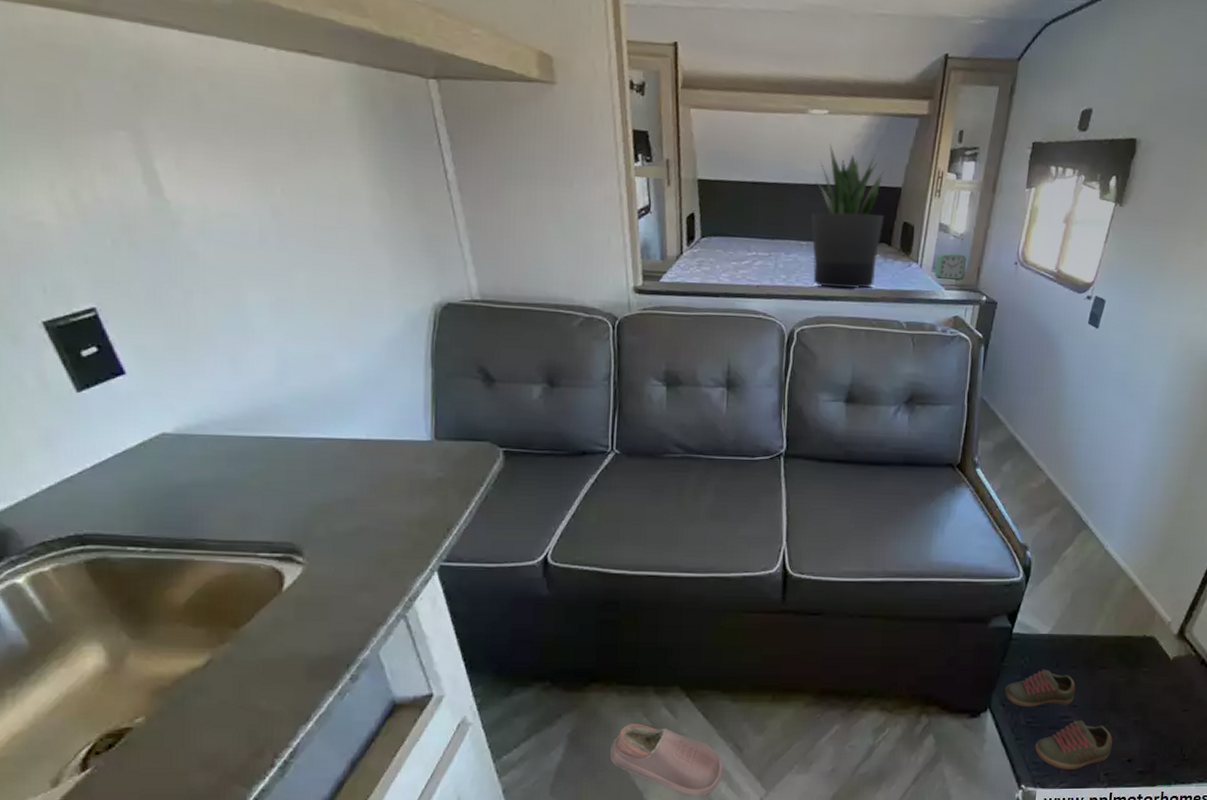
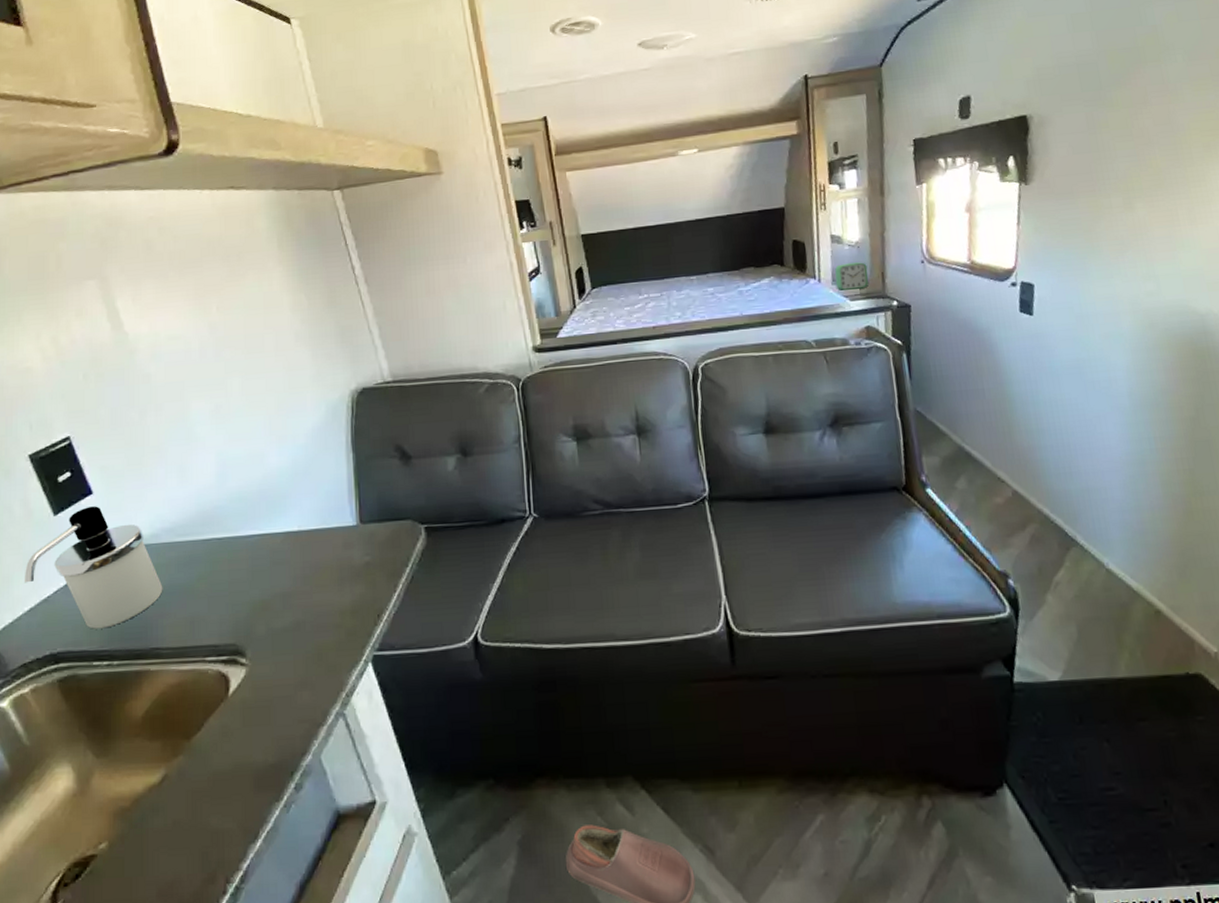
soap dispenser: none [40,387,210,515] -> present [23,506,163,629]
planter: present [811,143,886,289] -> none [695,178,774,318]
shoe: present [1004,669,1113,770] -> none [1020,726,1183,862]

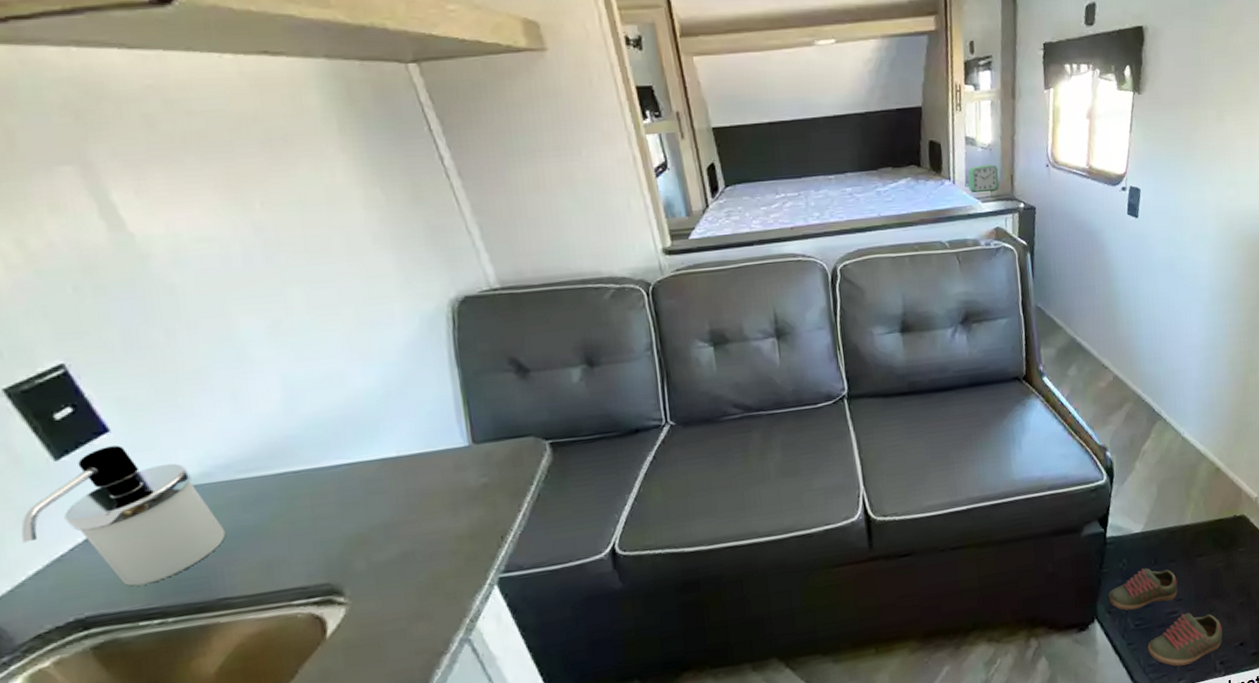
shoe: none [1020,726,1183,862] -> present [1108,567,1223,667]

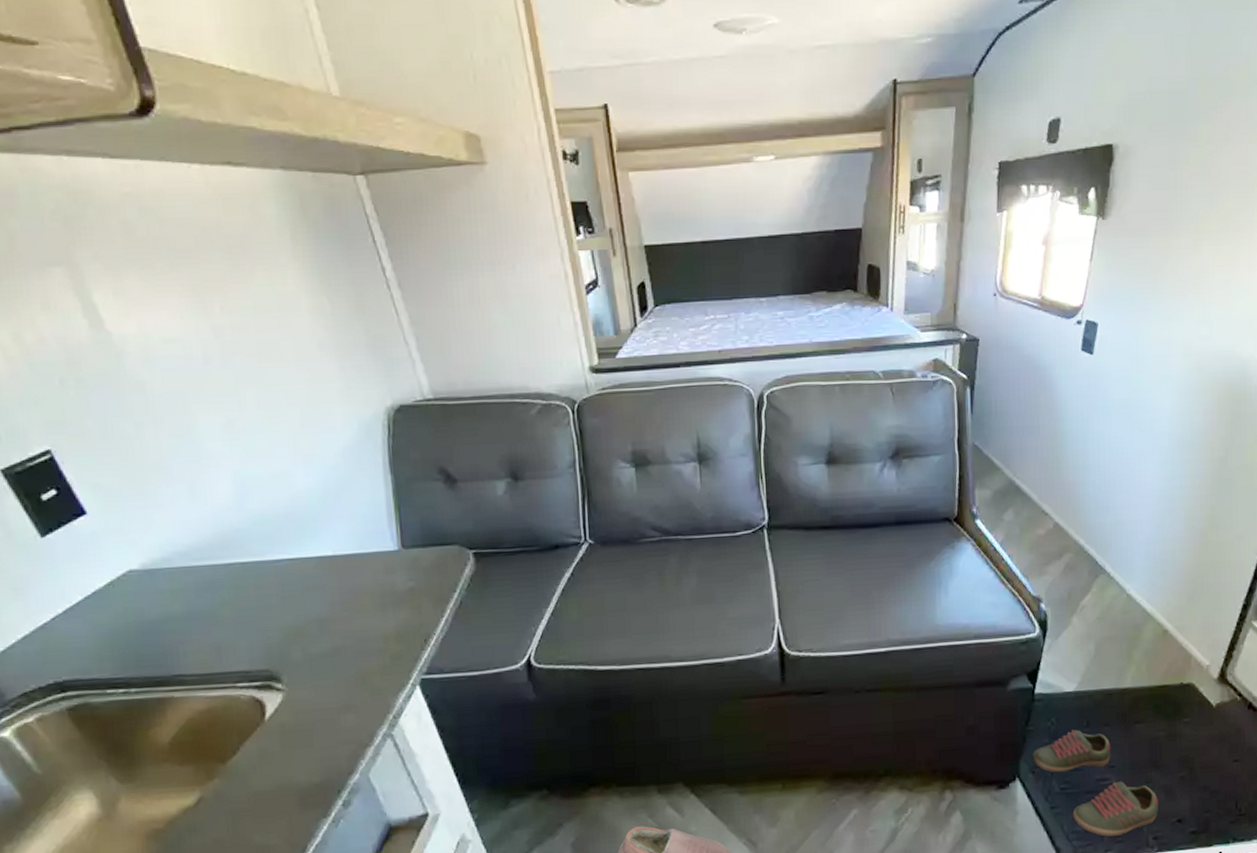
soap dispenser: present [21,445,226,587] -> none [12,527,182,657]
alarm clock: present [968,164,999,193] -> none [907,292,941,322]

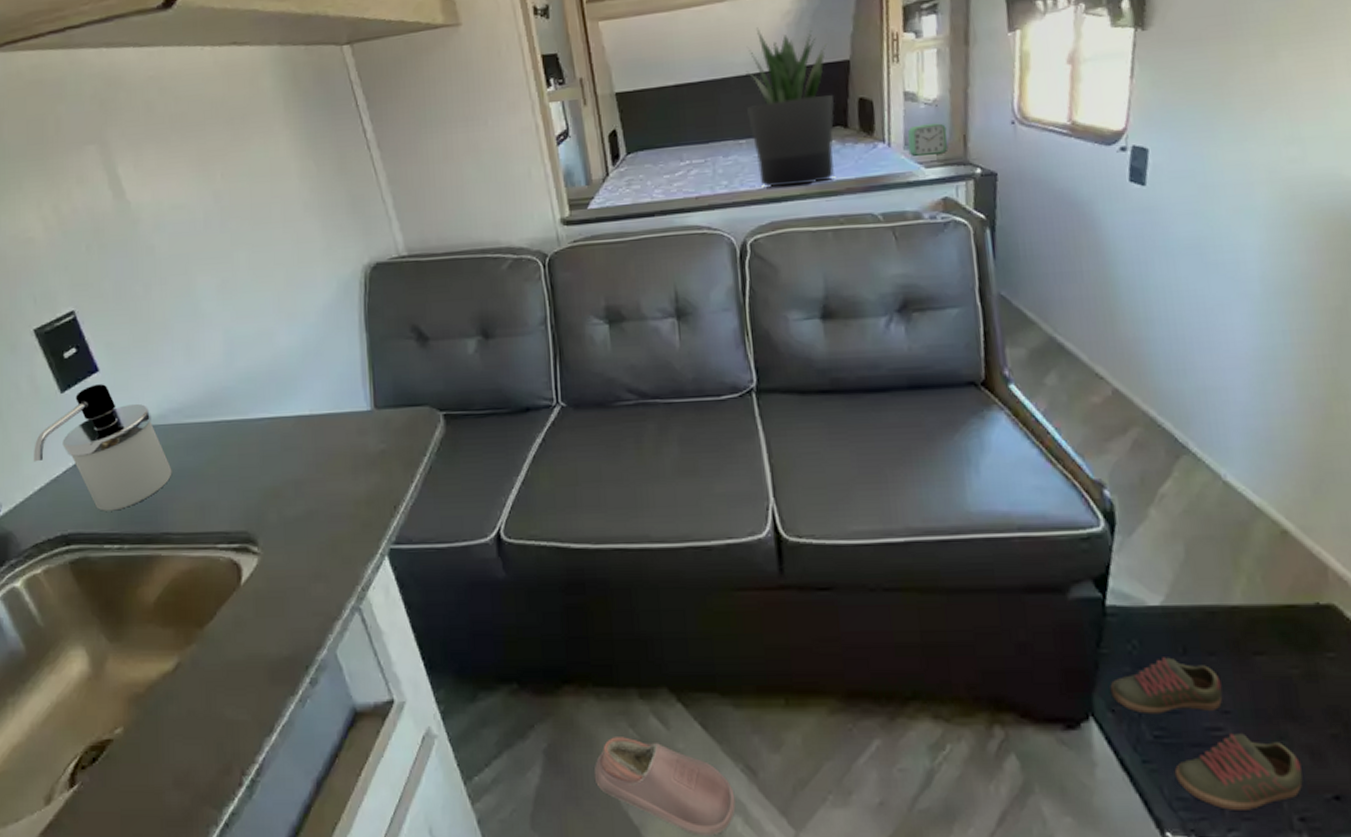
soap dispenser: none [12,527,182,657] -> present [33,384,172,511]
planter: none [768,190,847,344] -> present [745,27,835,188]
alarm clock: none [907,292,941,322] -> present [908,123,947,157]

